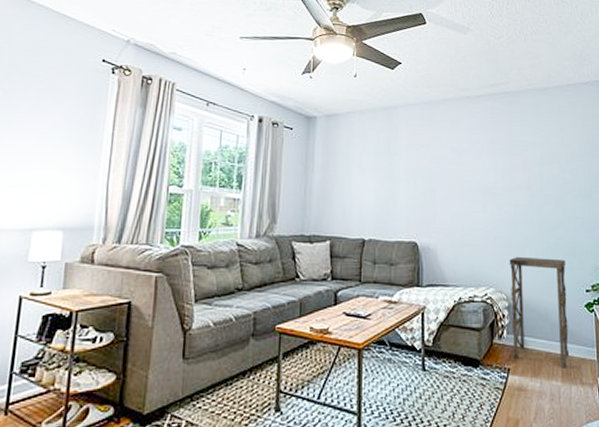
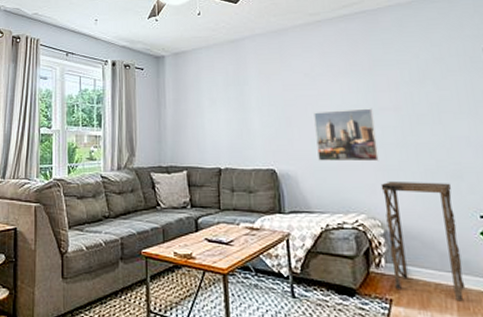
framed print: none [456,186,509,238] -> present [314,108,379,162]

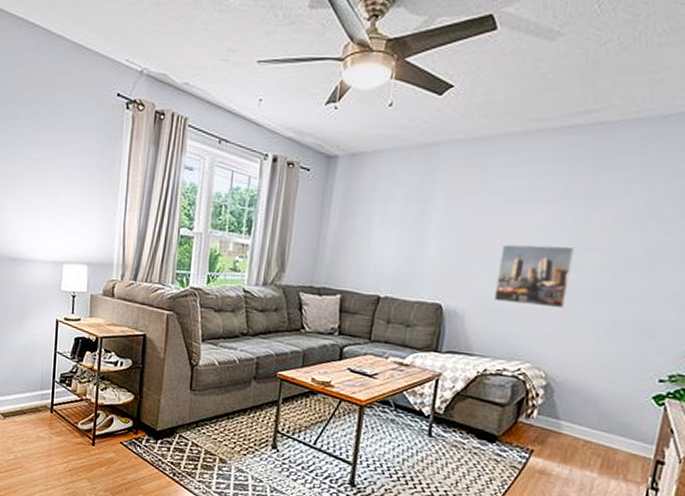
pedestal table: present [380,180,466,302] -> none [540,331,637,461]

